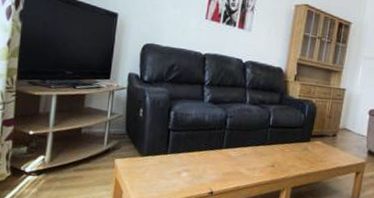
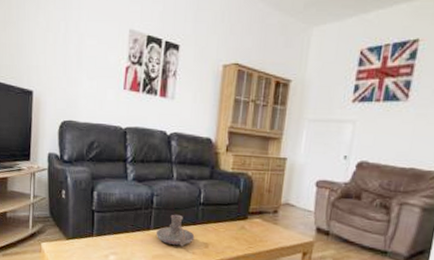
candle holder: none [227,135,263,165] -> present [155,214,195,247]

